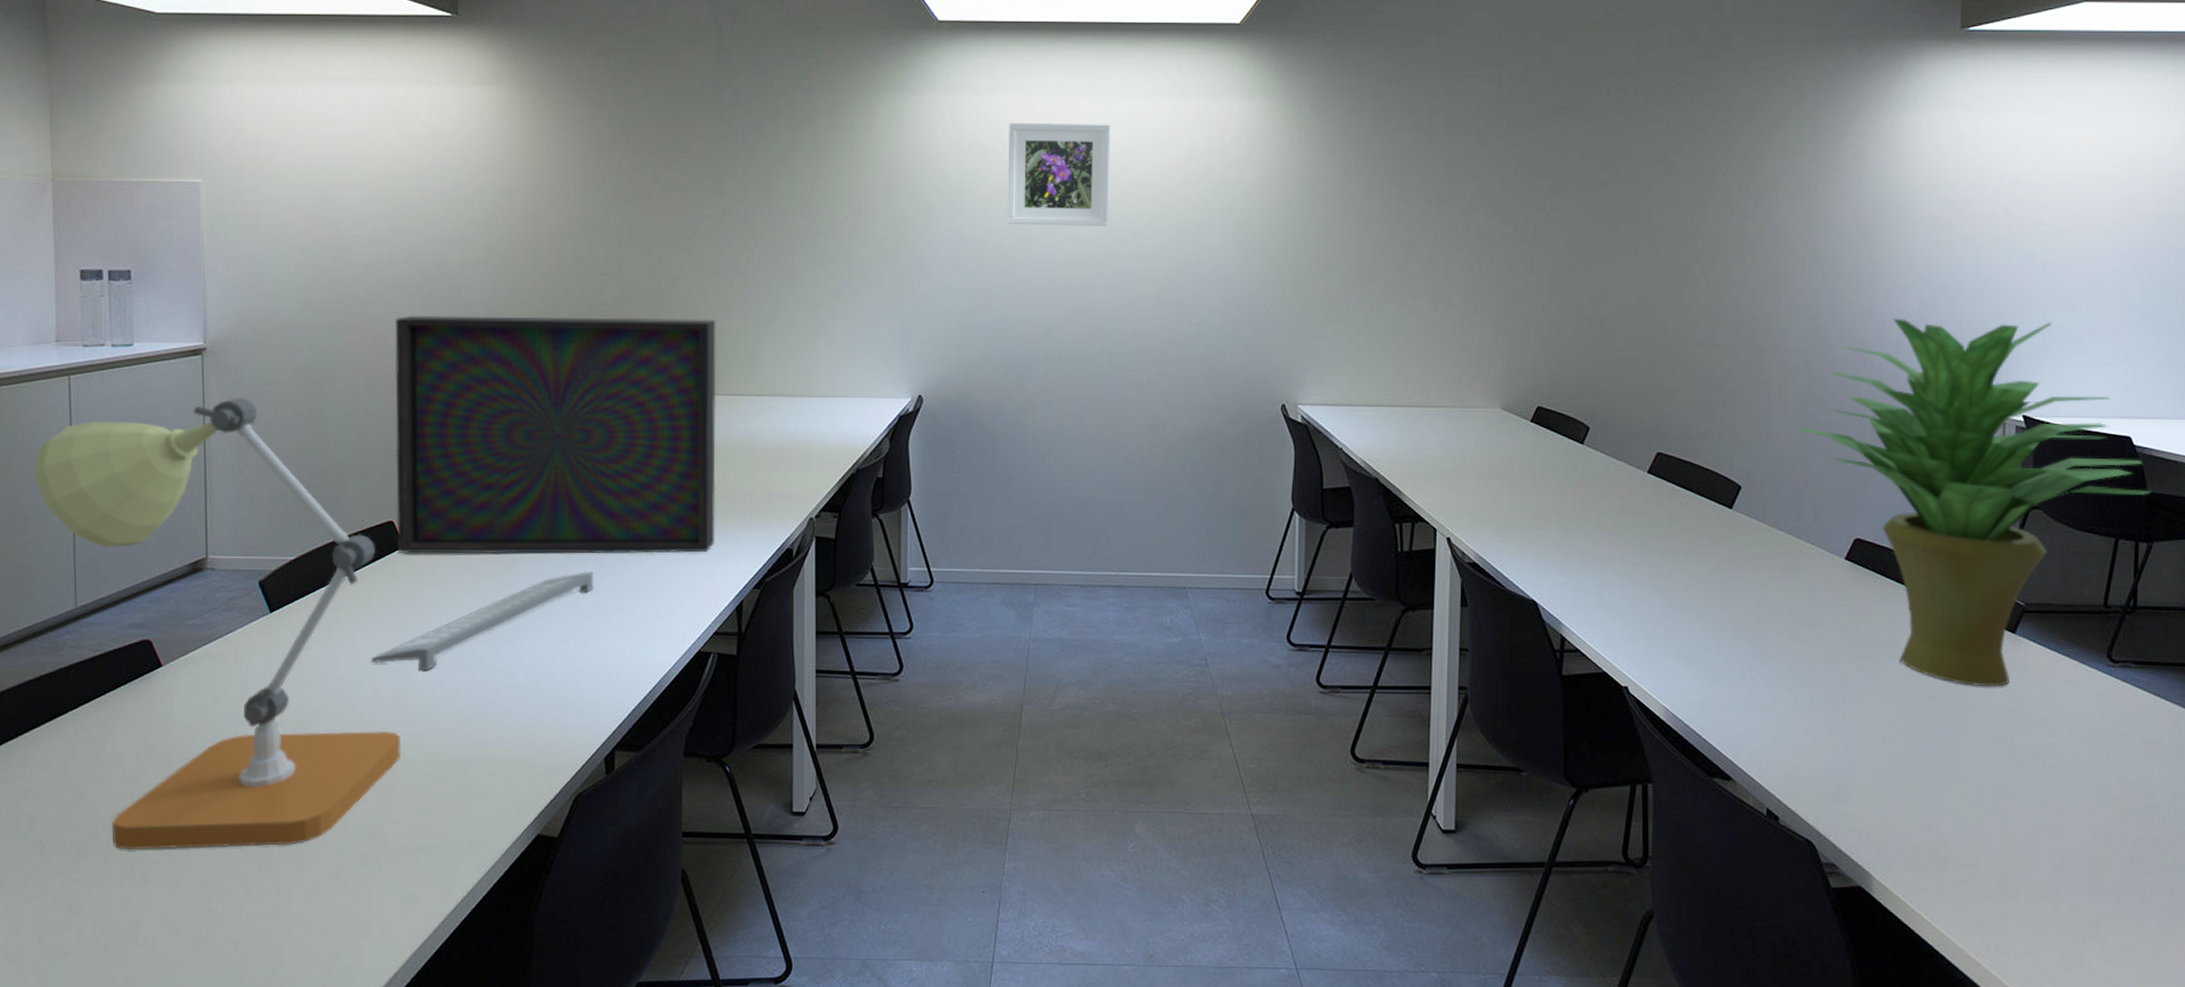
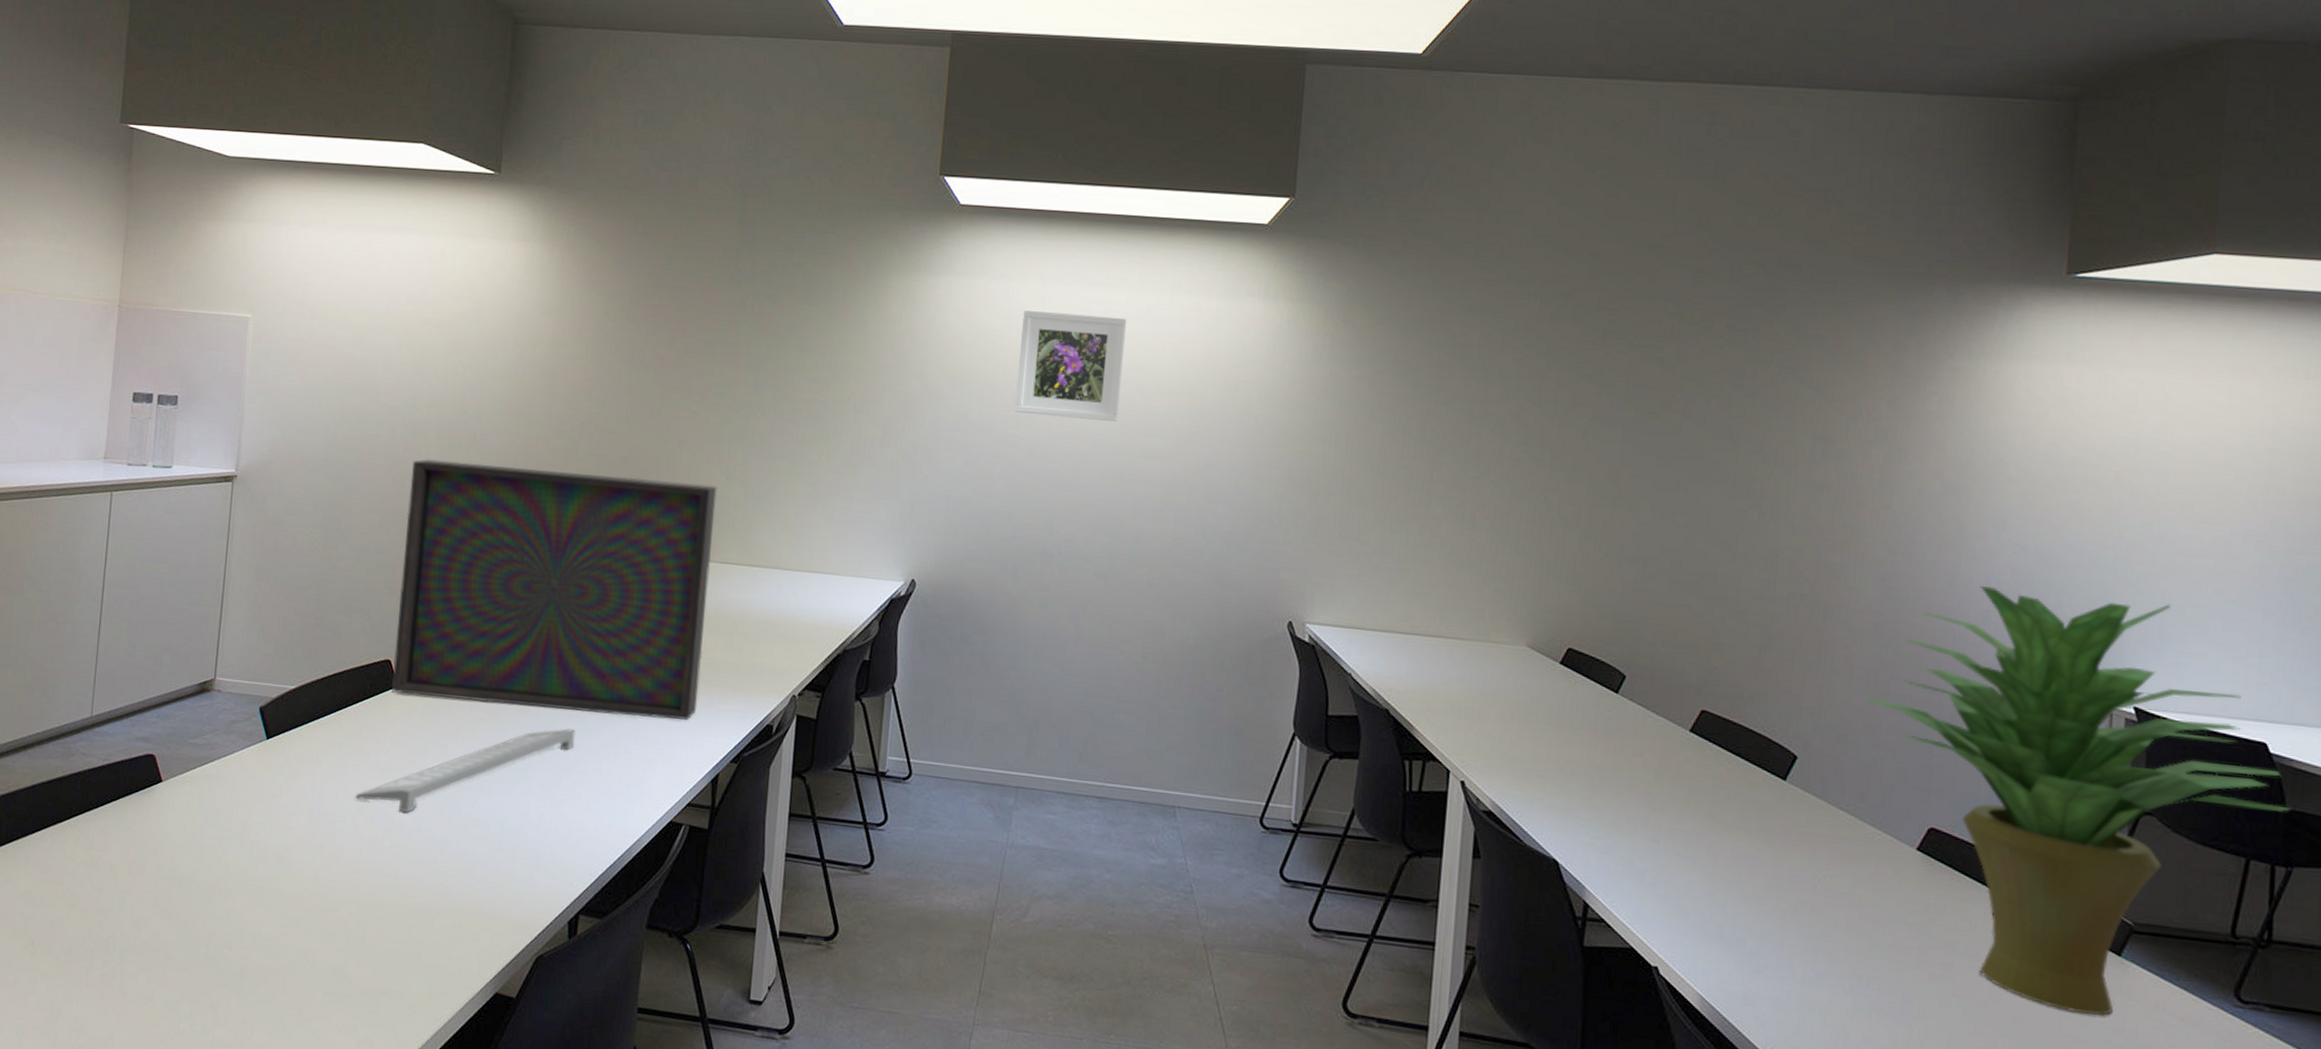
desk lamp: present [33,397,402,850] -> none [68,525,376,975]

